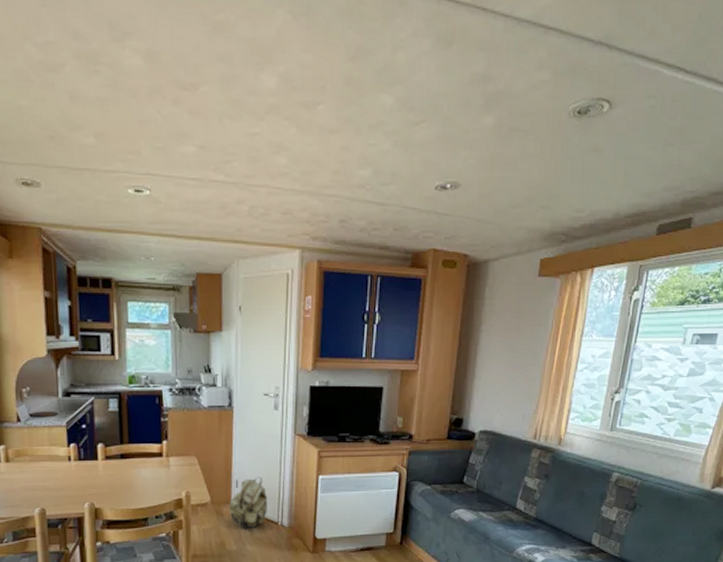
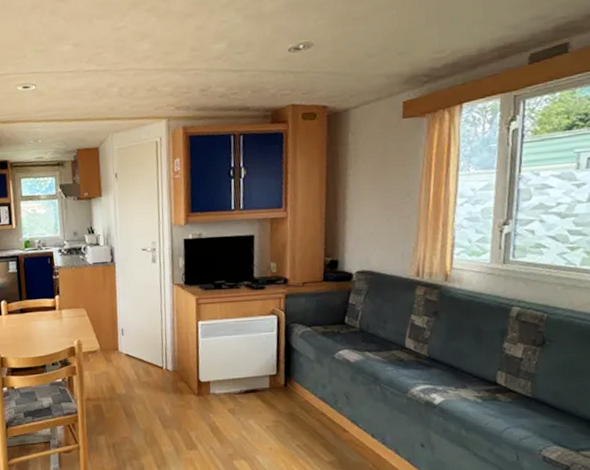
backpack: present [228,477,267,529] -> none [116,325,152,374]

